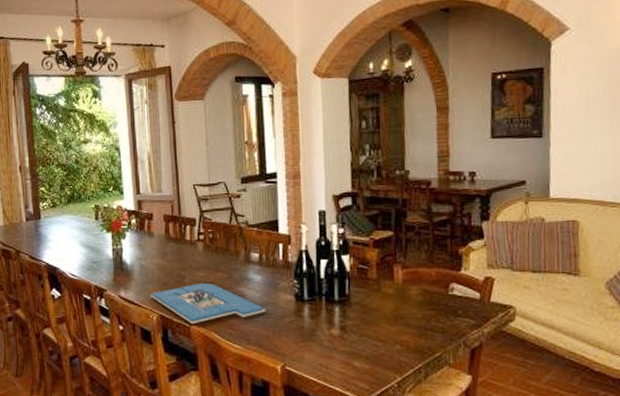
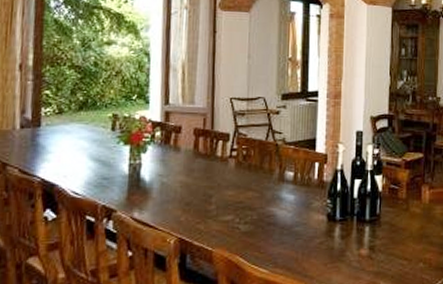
board game: present [151,284,266,325] -> none [170,203,297,248]

